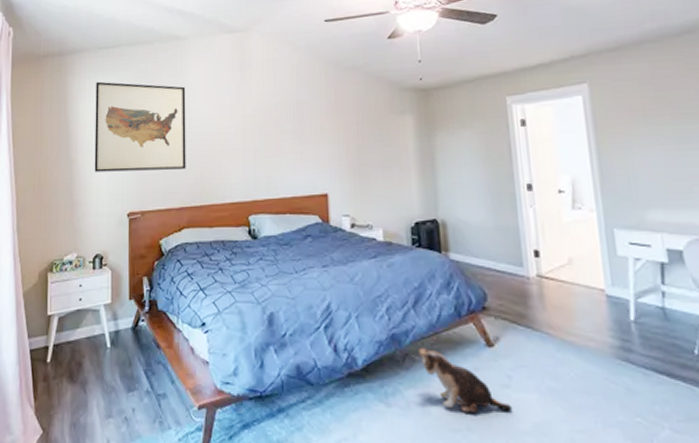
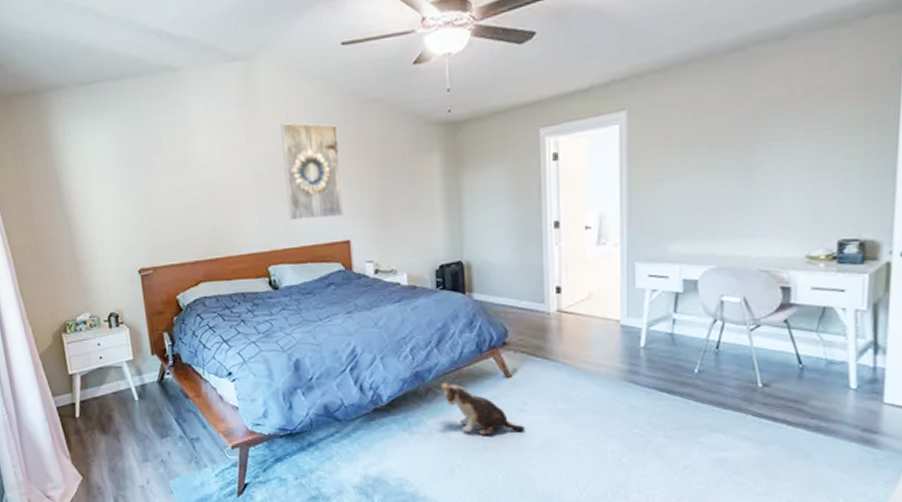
wall art: present [94,81,186,172] -> none [82,124,197,228]
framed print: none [268,85,322,173] -> present [280,123,343,220]

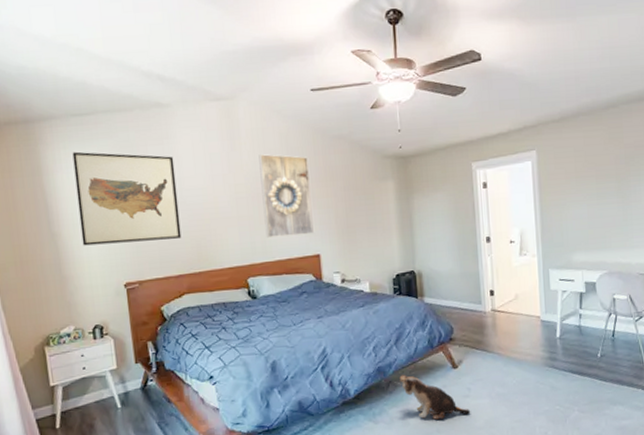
wall art: none [82,124,197,228] -> present [72,151,182,246]

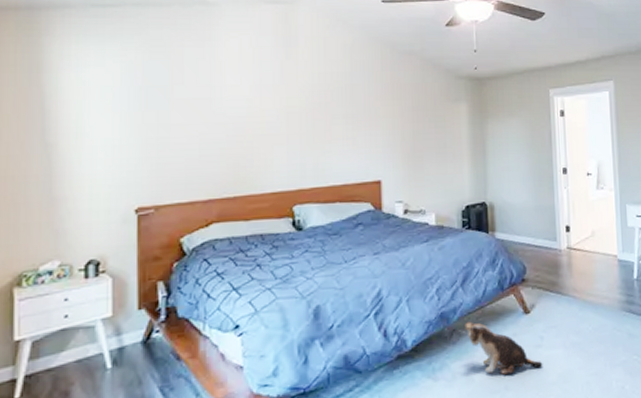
wall art: present [72,151,182,246] -> none [85,47,216,160]
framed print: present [258,154,314,238] -> none [317,66,376,159]

